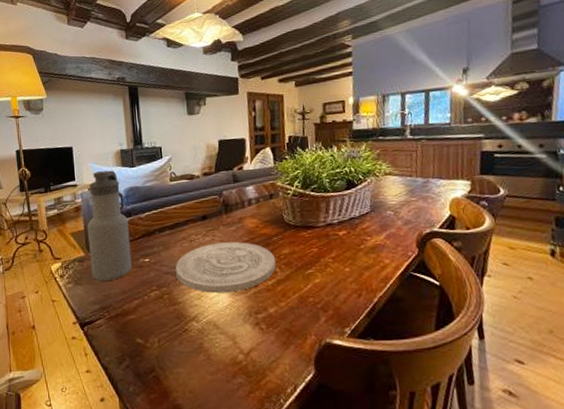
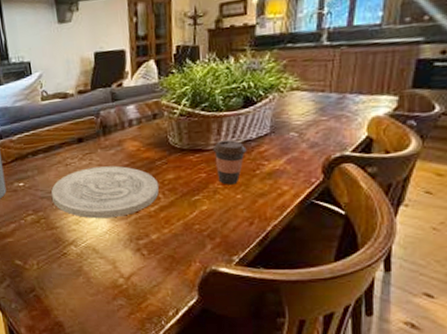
coffee cup: none [322,217,352,259] -> present [212,140,247,185]

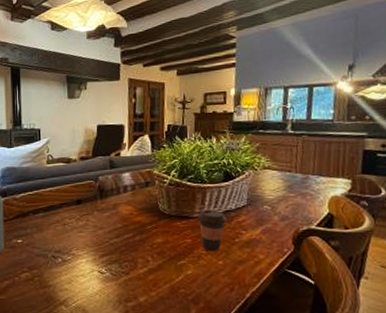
plate: present [51,165,159,219] -> none [48,227,148,279]

